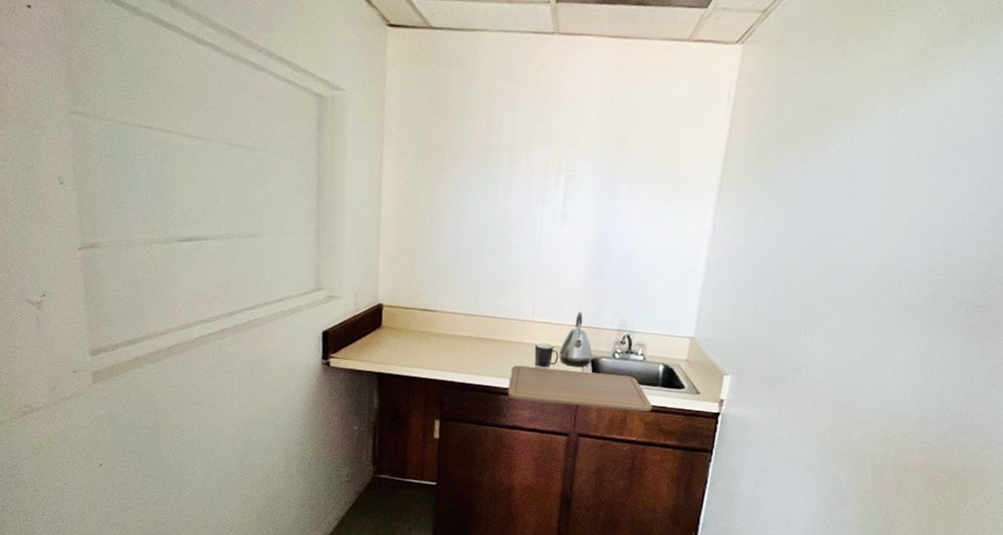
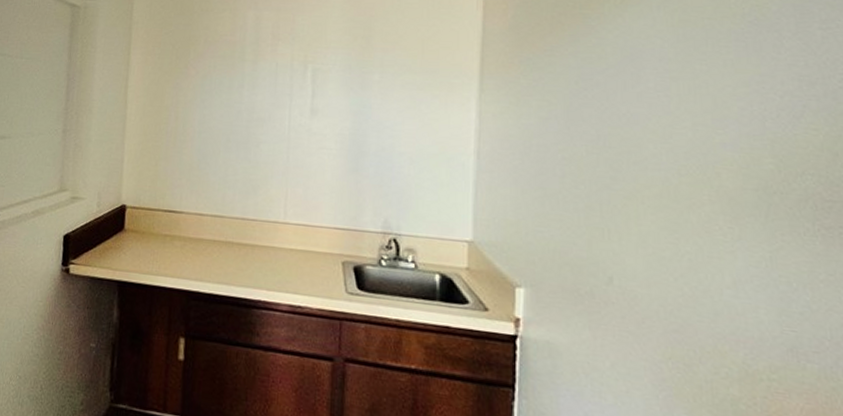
chopping board: present [507,365,652,412] -> none [260,273,432,333]
mug: present [534,342,559,369] -> none [289,247,317,278]
kettle: present [558,311,593,368] -> none [315,211,355,277]

